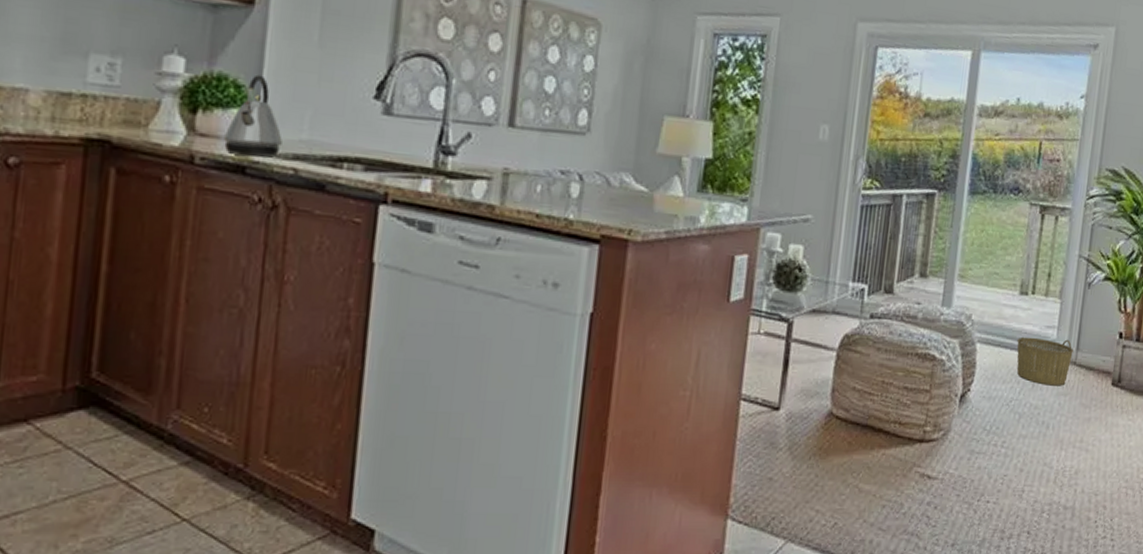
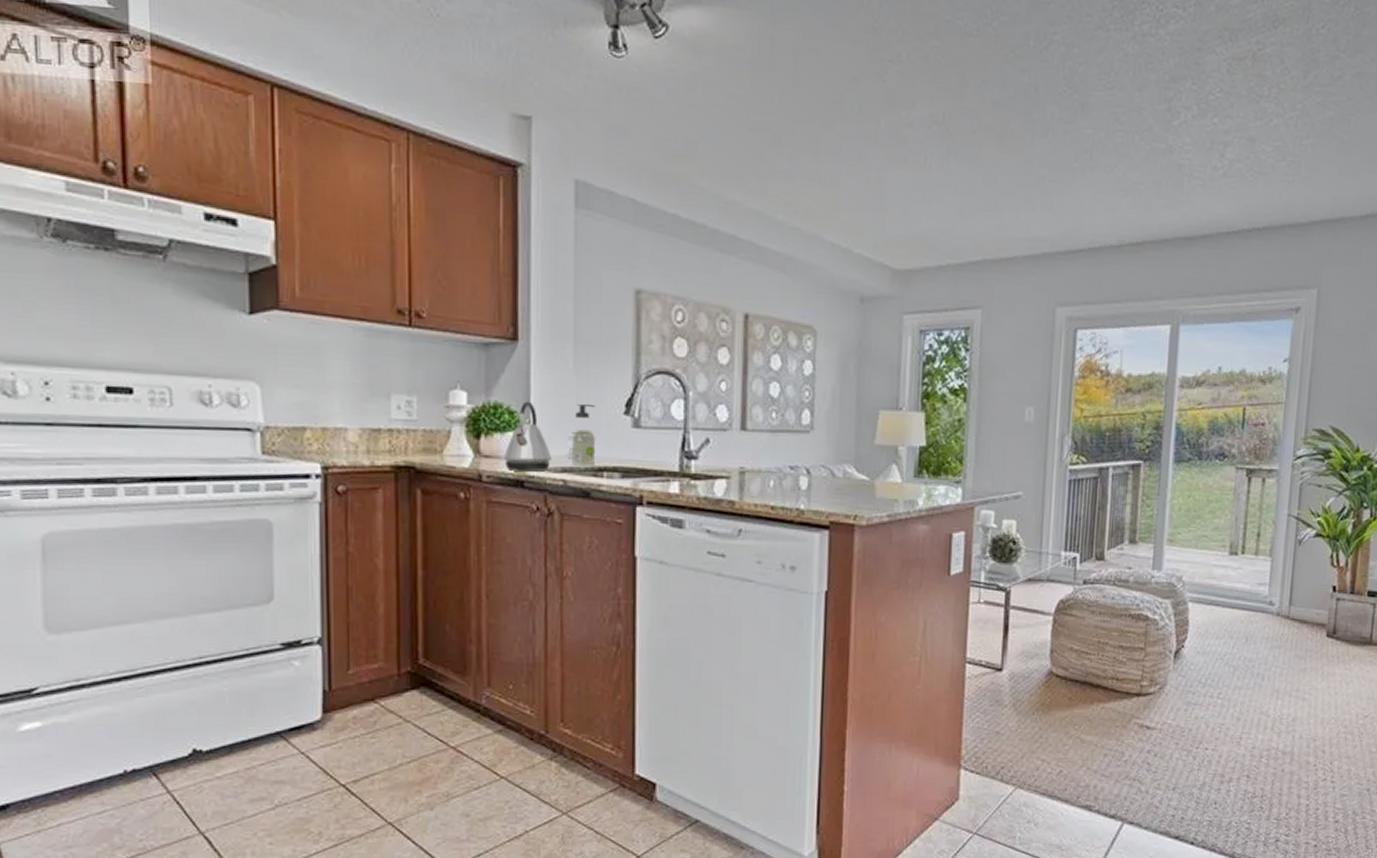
soap dispenser: none [302,82,341,155] -> present [568,403,596,466]
basket: present [1016,336,1073,386] -> none [1228,594,1286,640]

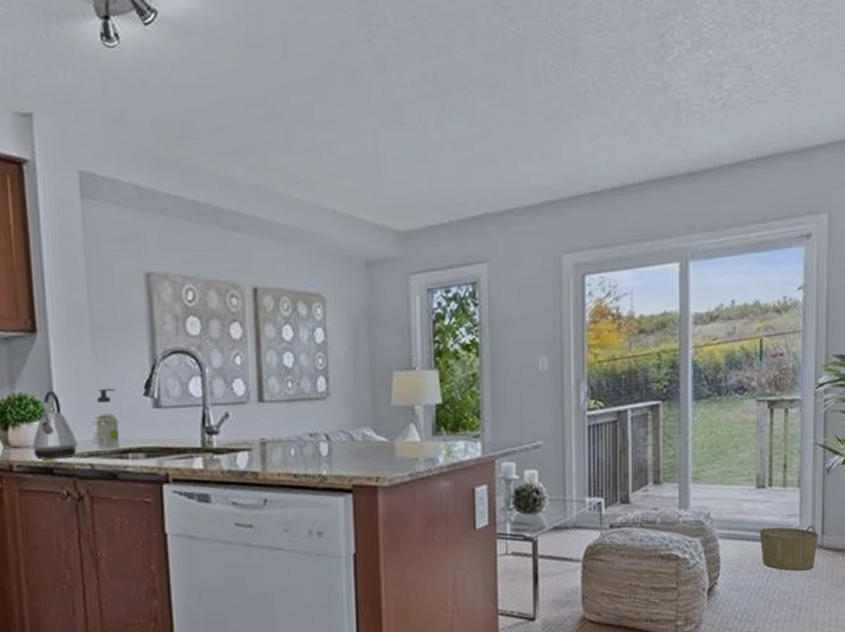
basket: none [1228,594,1286,640] -> present [759,525,818,571]

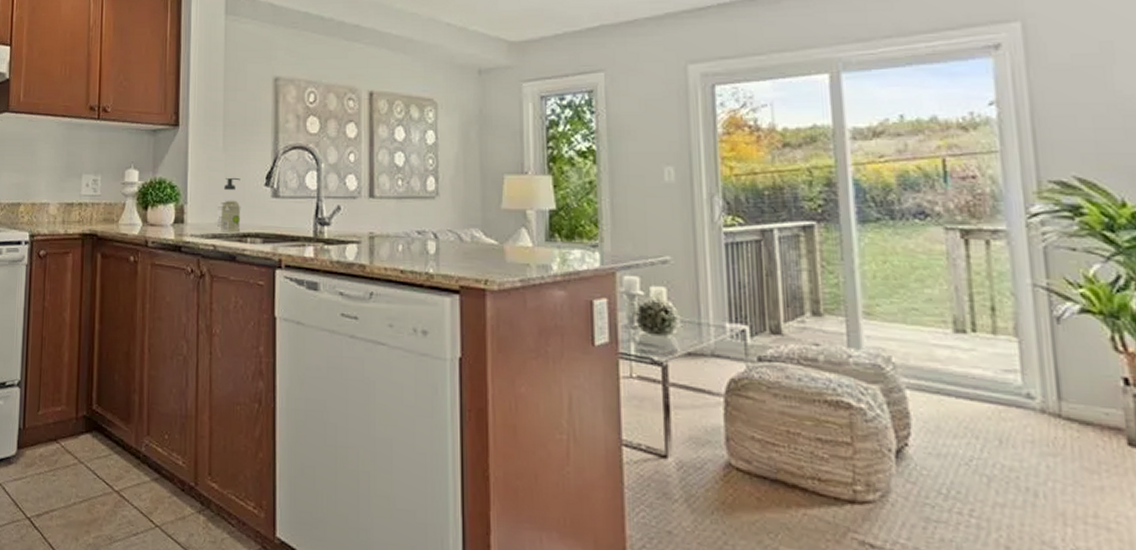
kettle: present [31,390,78,459] -> none [165,177,204,238]
basket: present [759,525,818,571] -> none [963,382,1054,444]

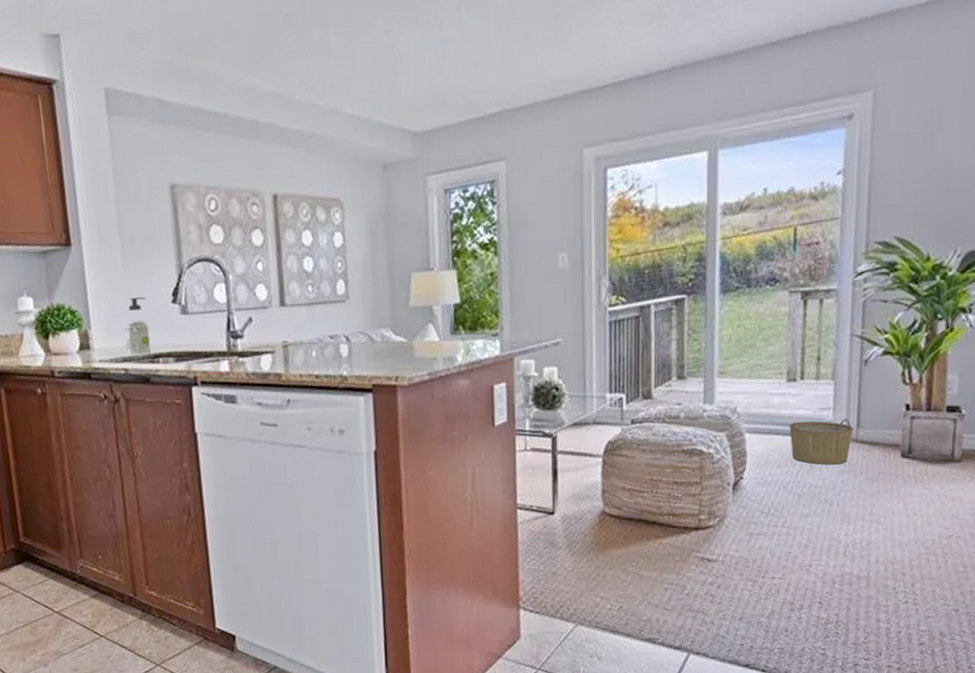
basket: none [963,382,1054,444] -> present [789,418,853,465]

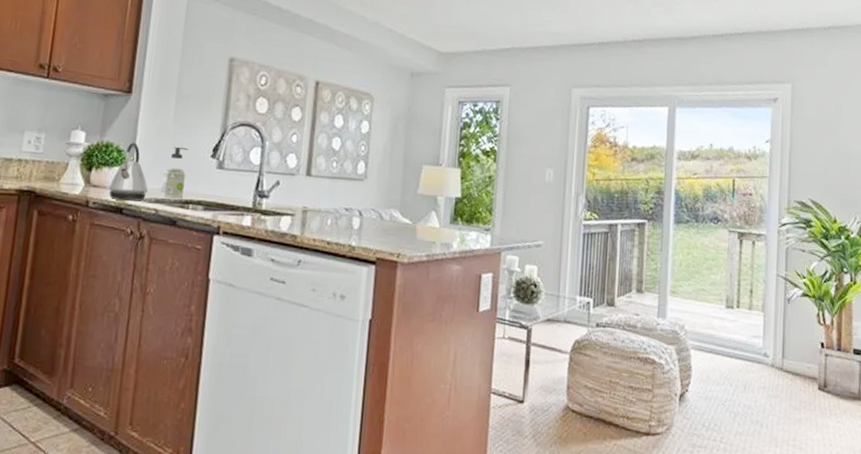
kettle: none [70,300,112,365] -> present [108,142,148,202]
basket: present [789,418,853,465] -> none [727,344,779,389]

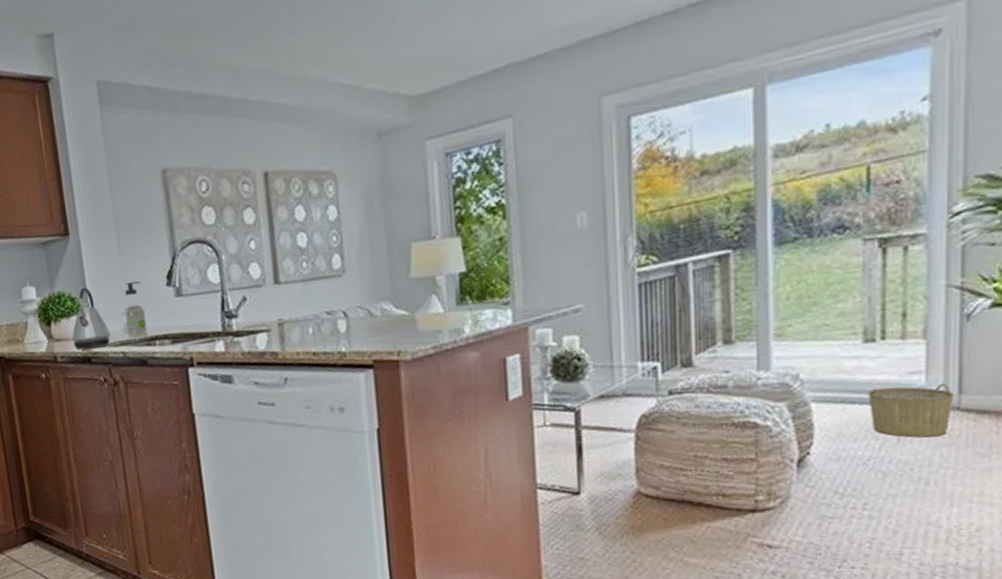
basket: none [727,344,779,389] -> present [868,383,954,438]

